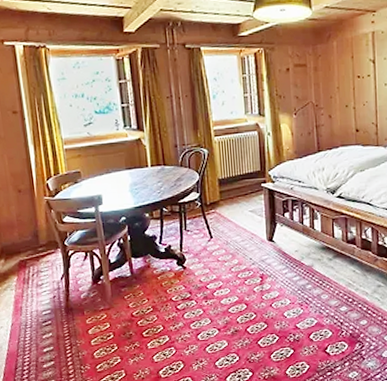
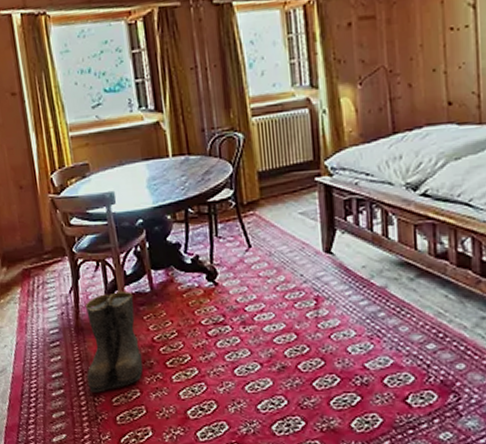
boots: none [74,276,124,362] -> present [85,290,143,392]

